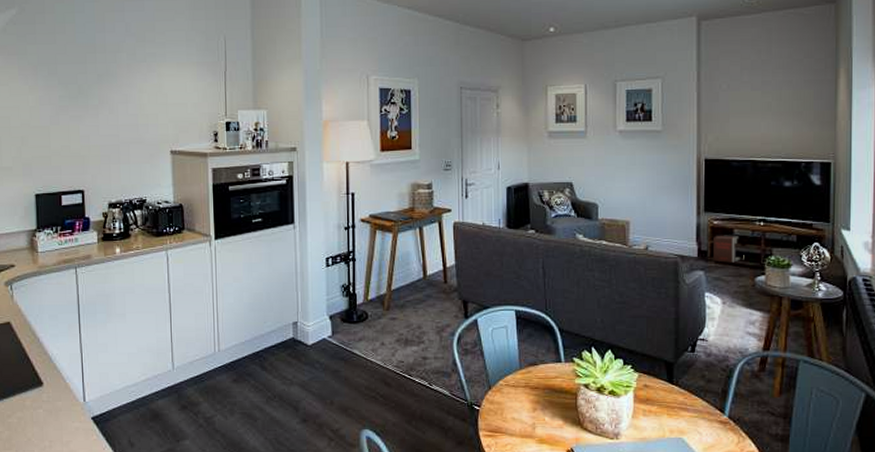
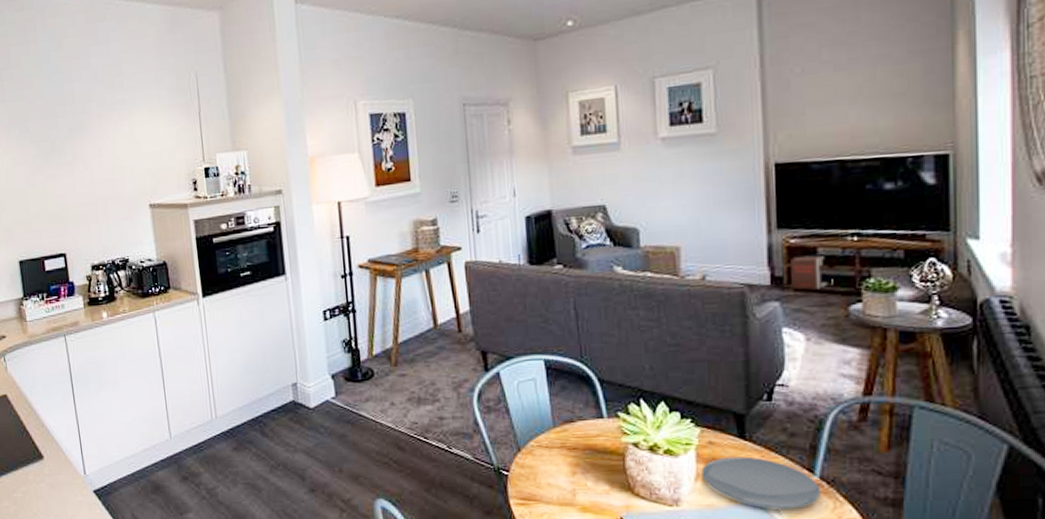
plate: none [638,398,728,443] -> present [701,456,820,509]

